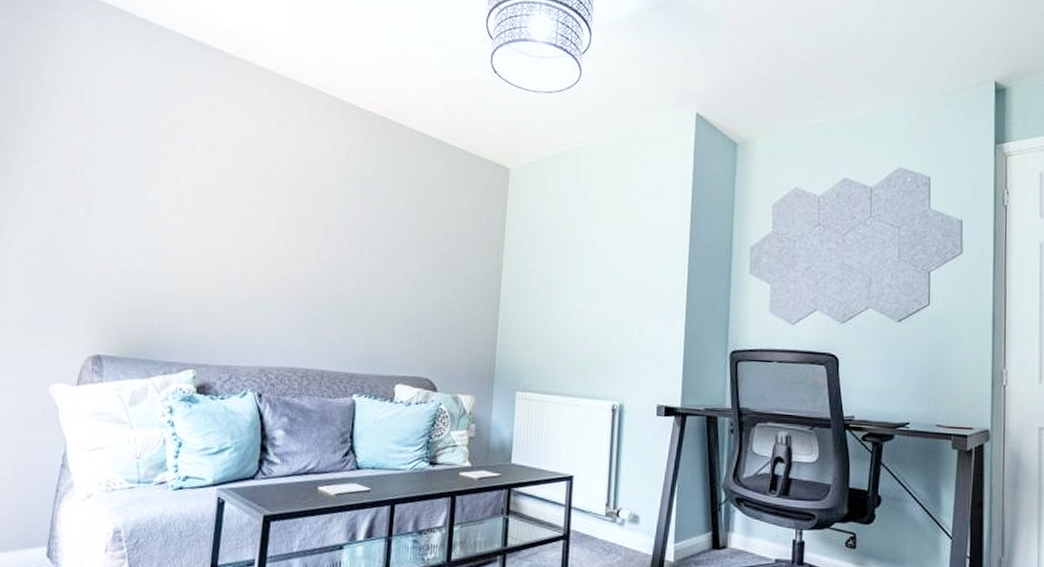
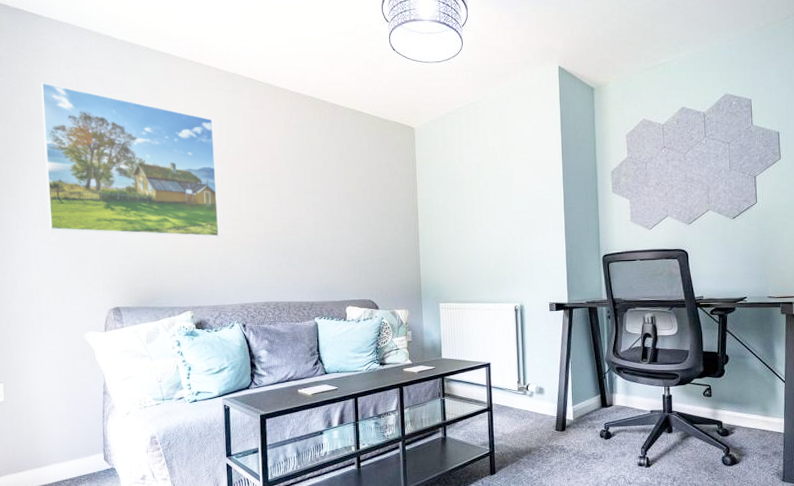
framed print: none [28,65,258,279] -> present [41,82,220,237]

